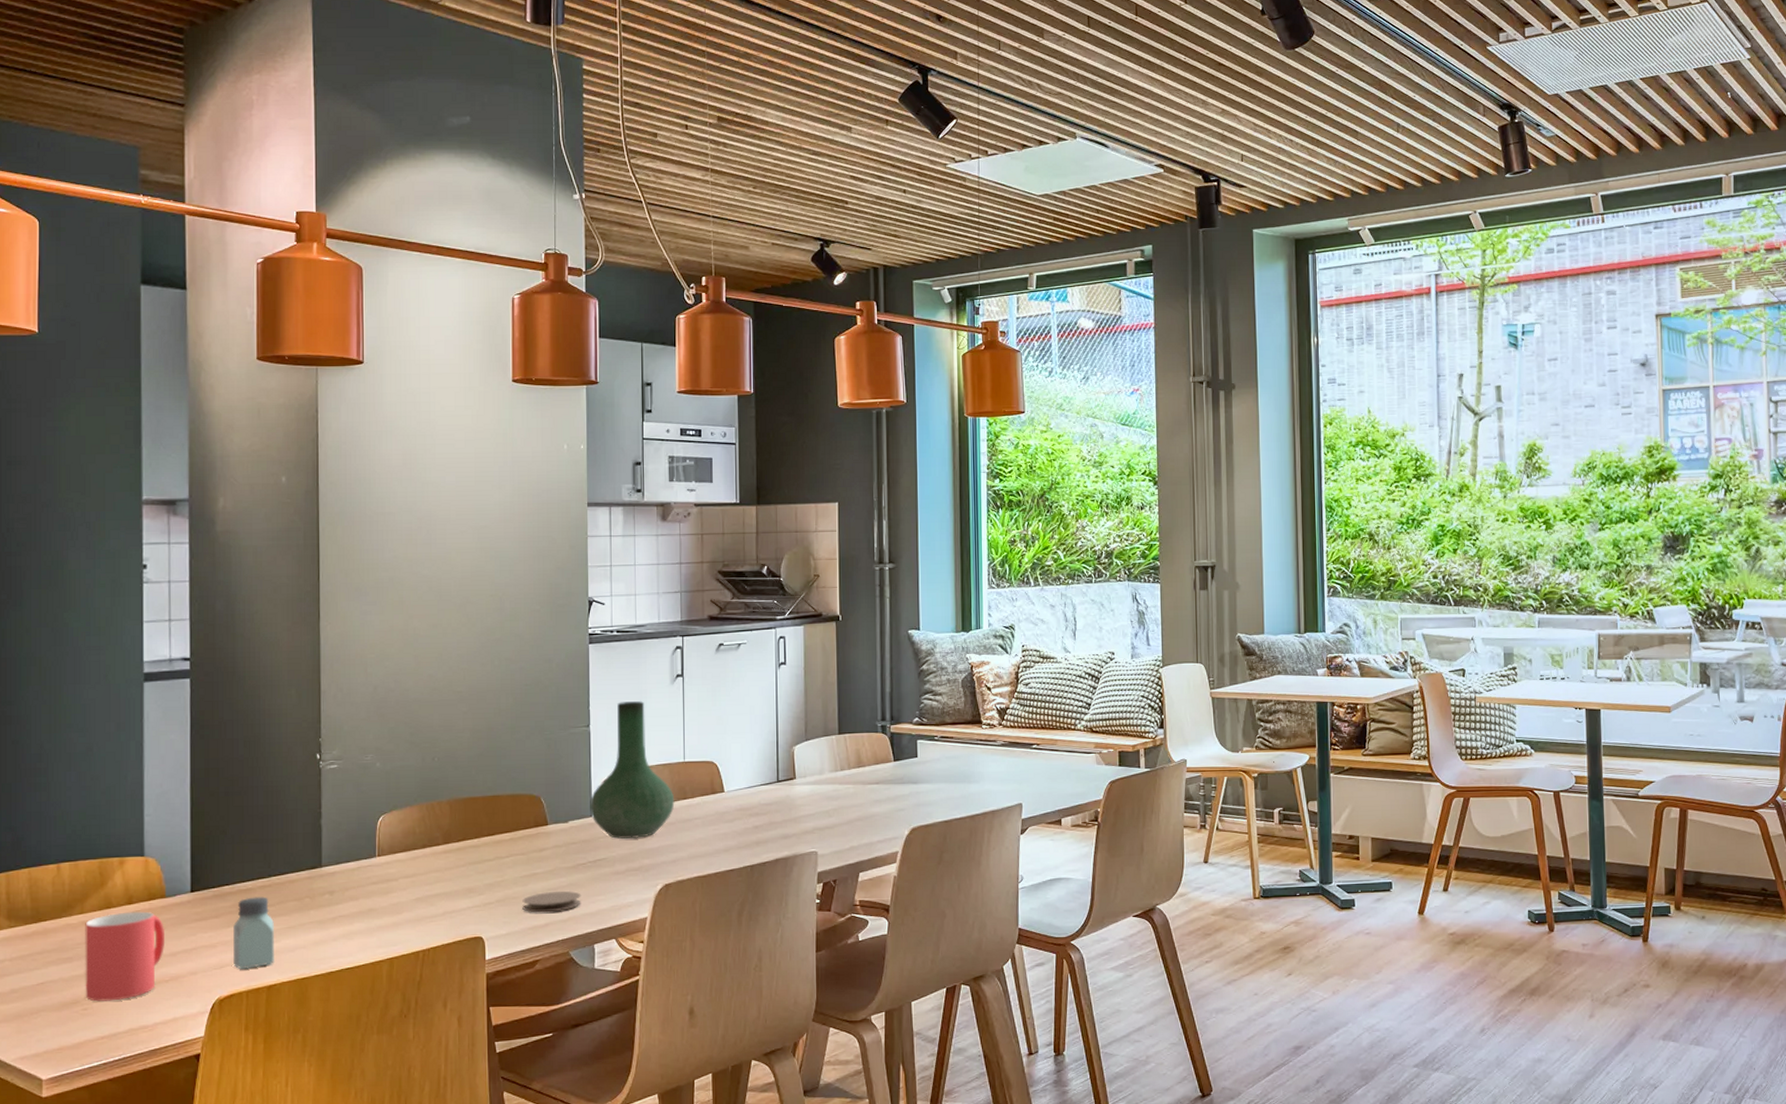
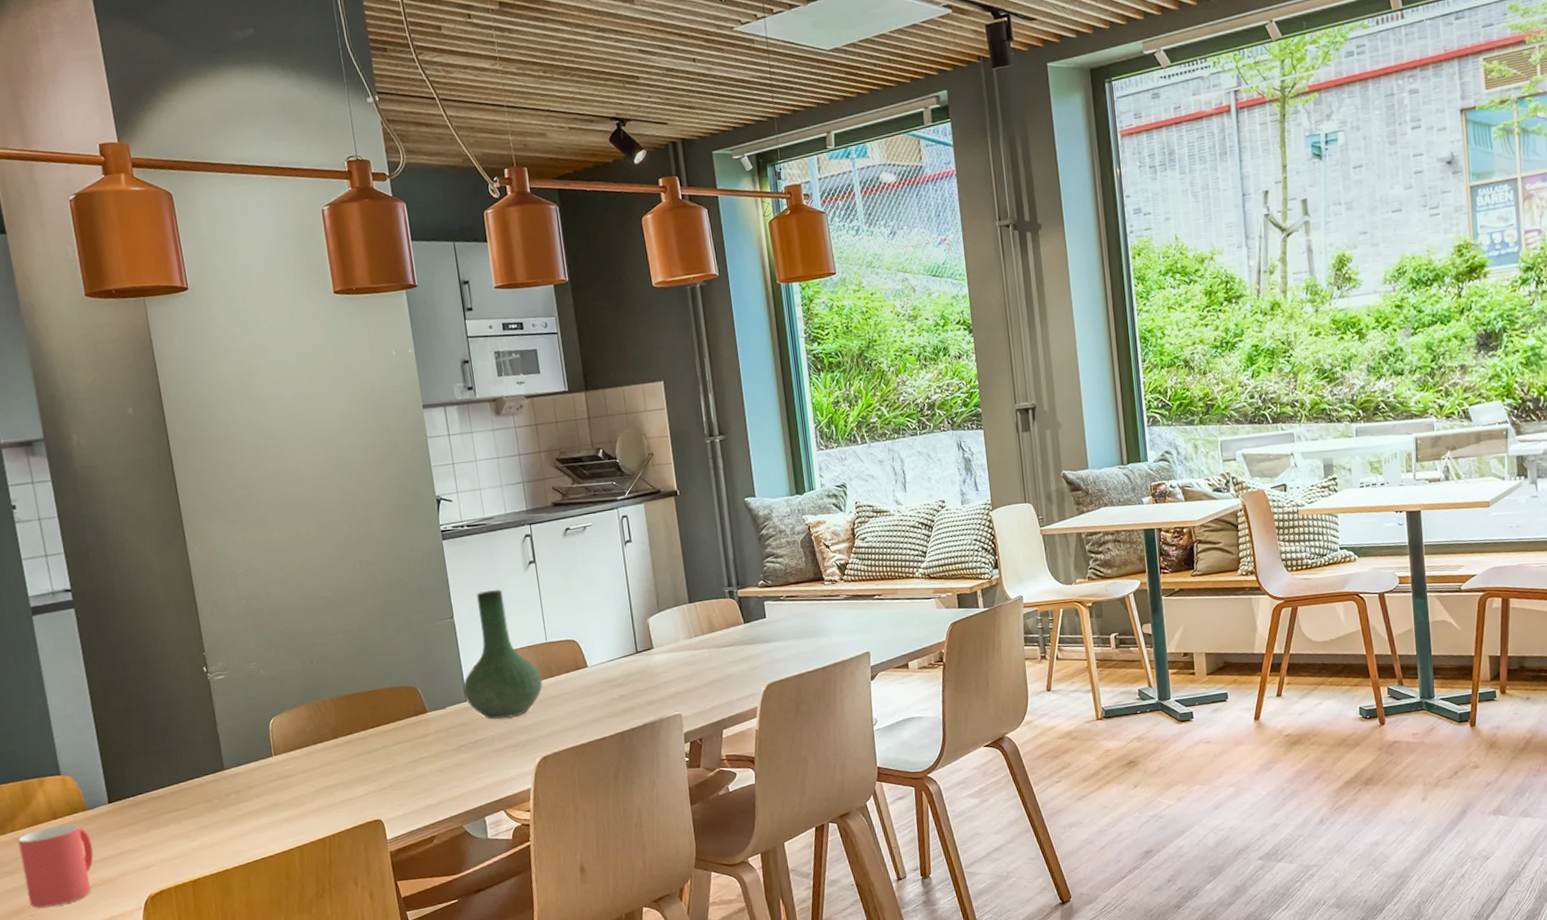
saltshaker: present [233,896,275,970] -> none [152,801,195,869]
coaster: present [522,890,581,913] -> none [413,770,468,794]

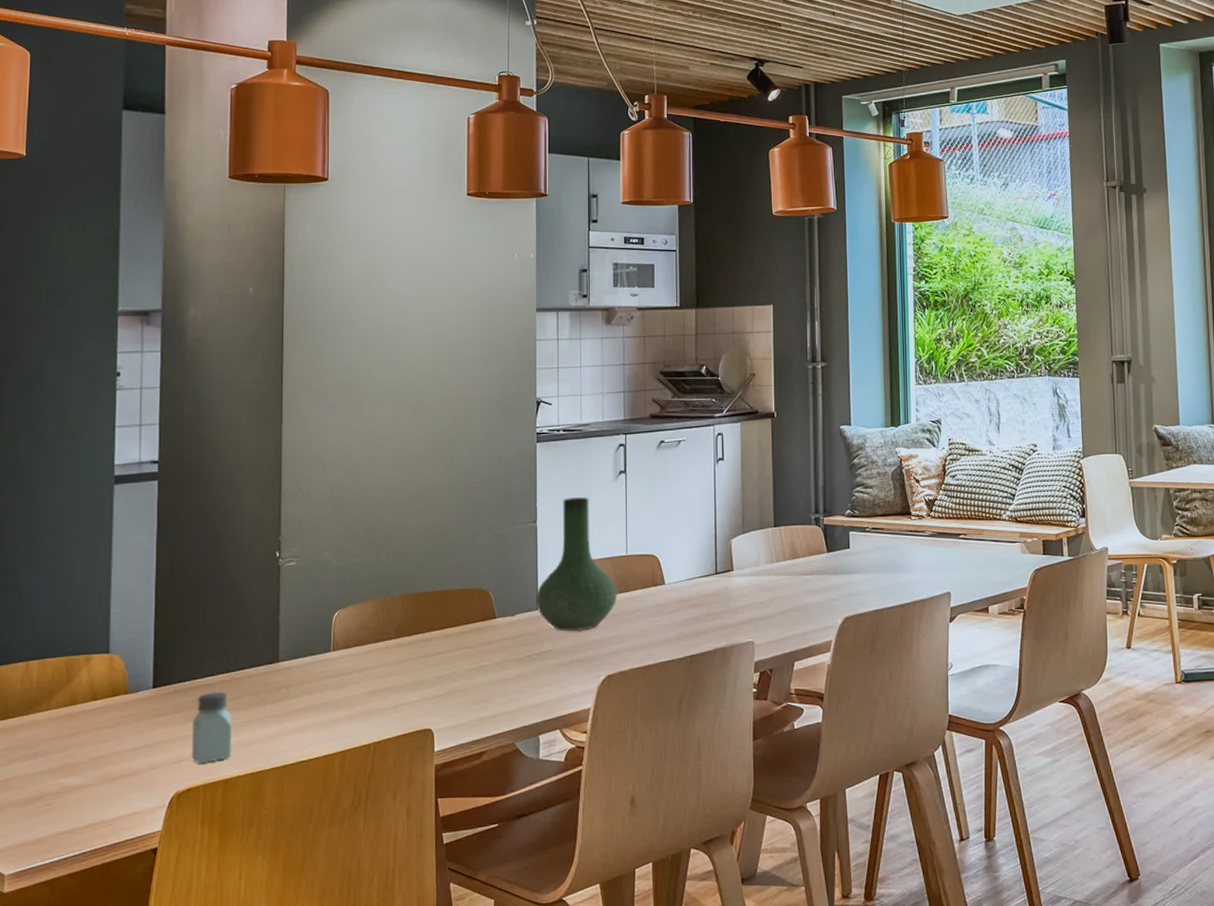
mug: present [18,824,94,908] -> none [48,707,128,797]
saltshaker: none [152,801,195,869] -> present [192,691,233,764]

